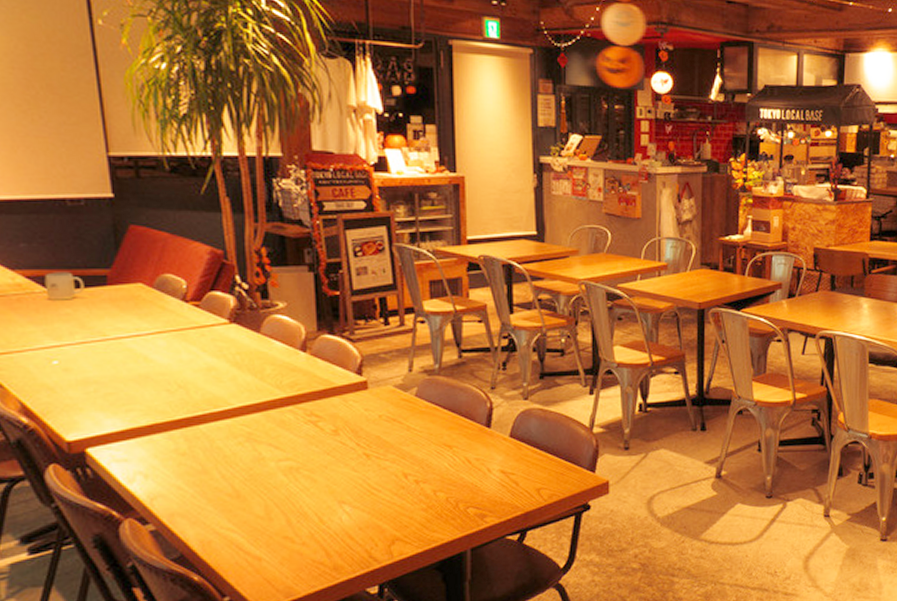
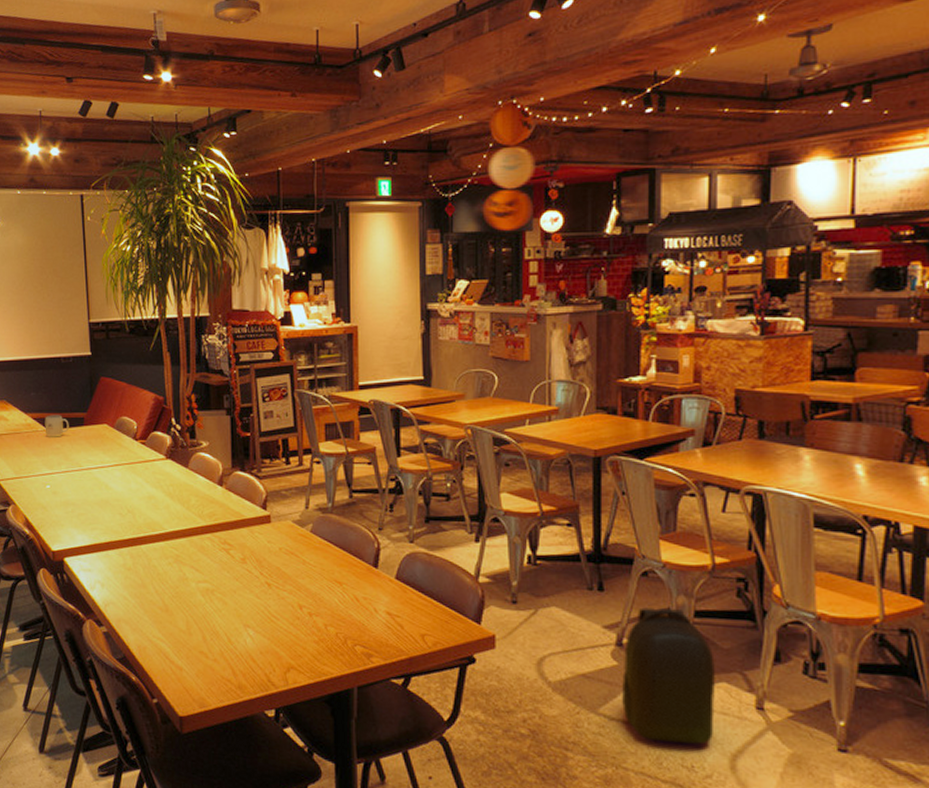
backpack: none [720,441,795,556] -> present [622,607,716,745]

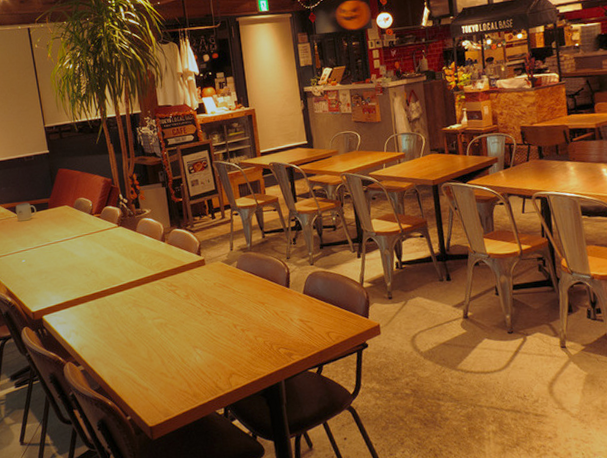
backpack: present [622,607,716,745] -> none [469,286,535,382]

